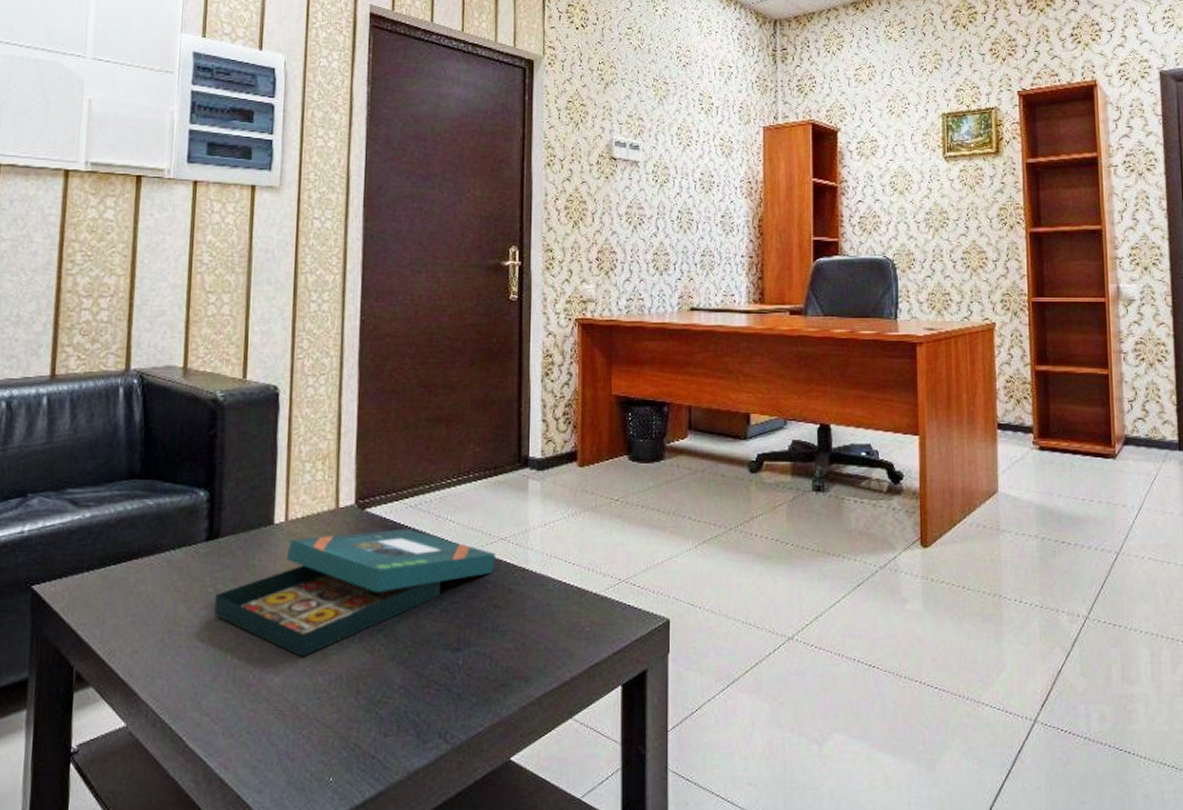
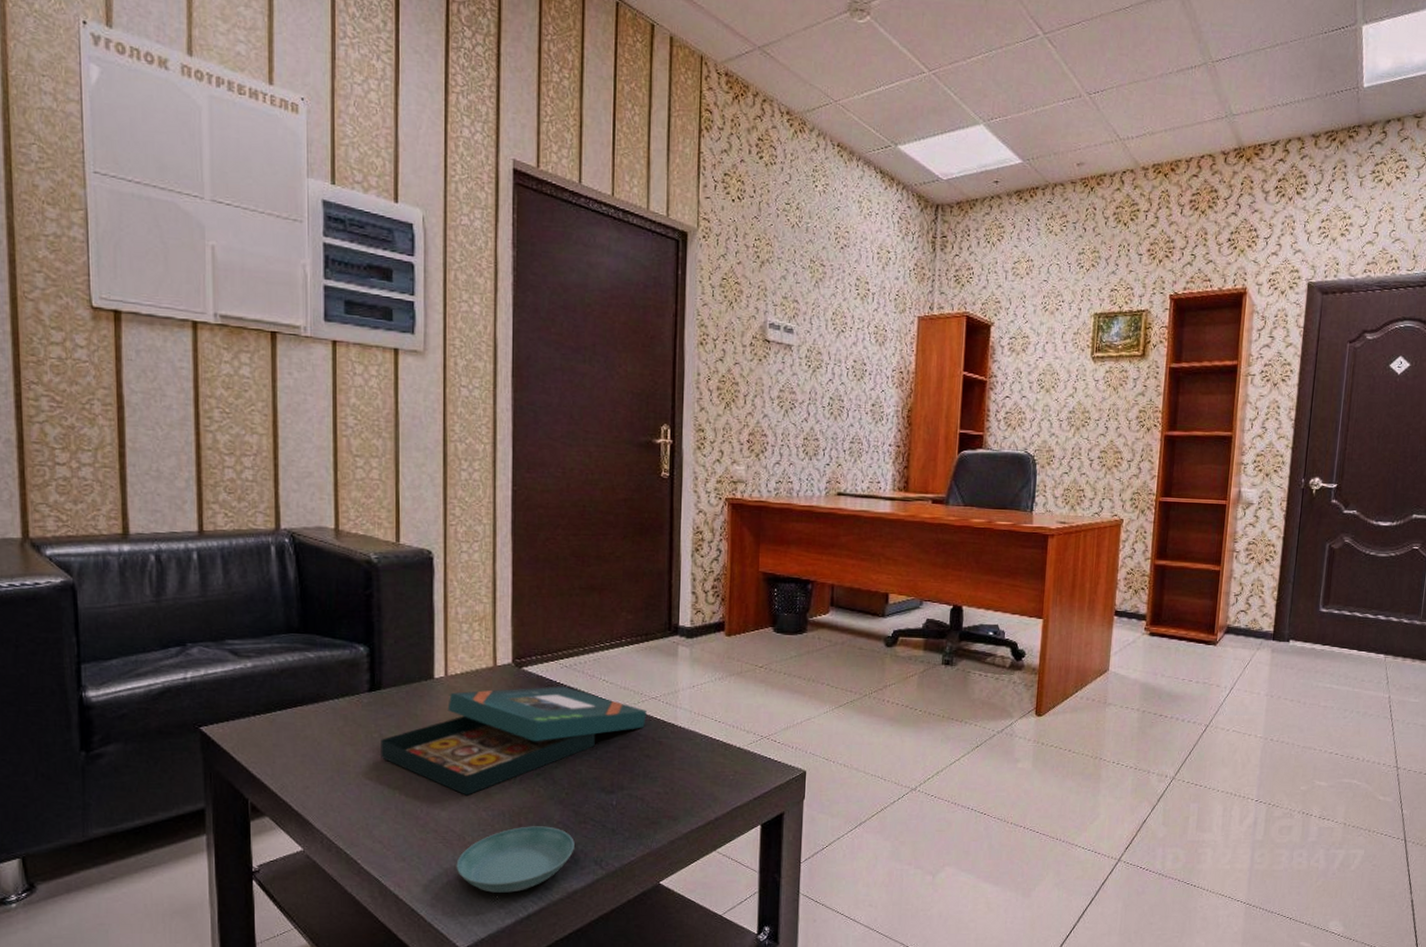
saucer: none [287,692,417,774] -> present [456,826,575,893]

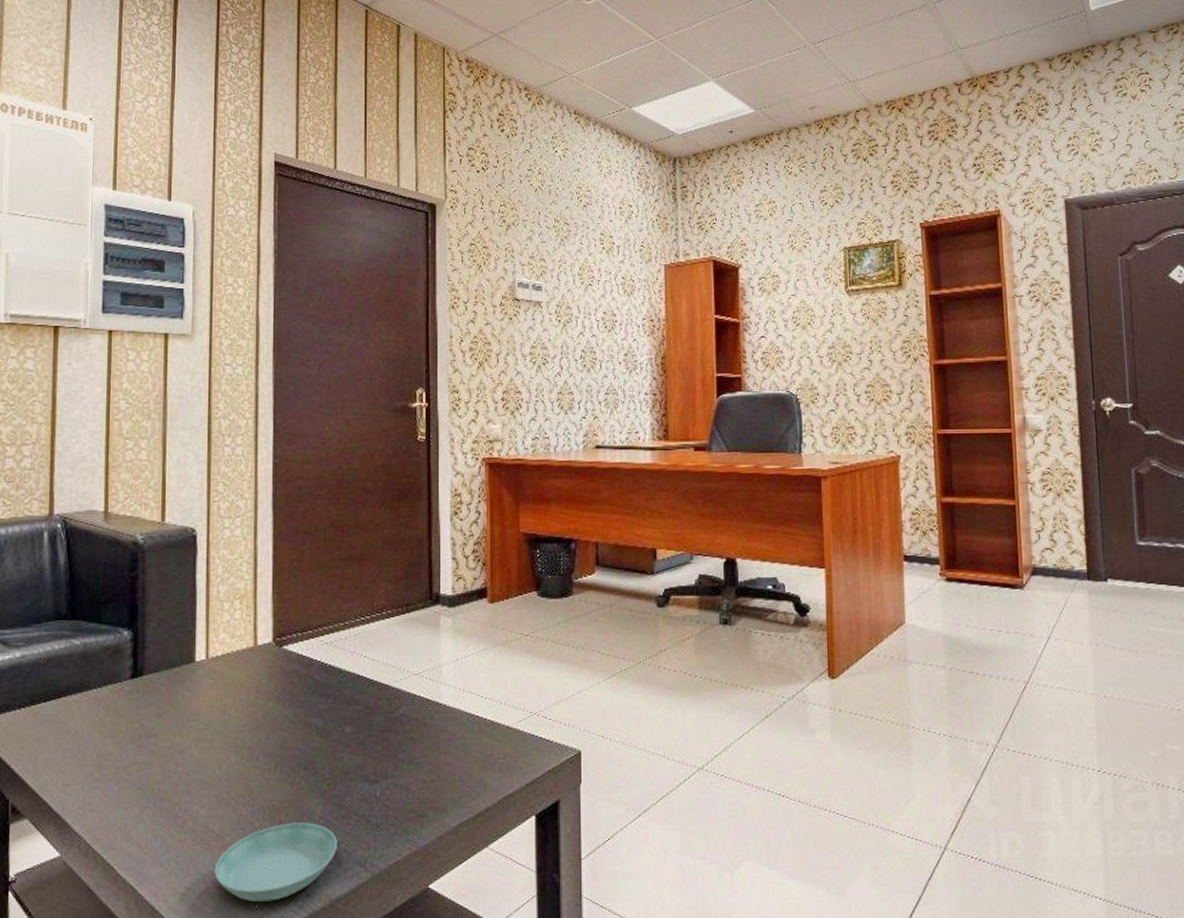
board game: present [381,686,647,796] -> none [141,665,409,790]

